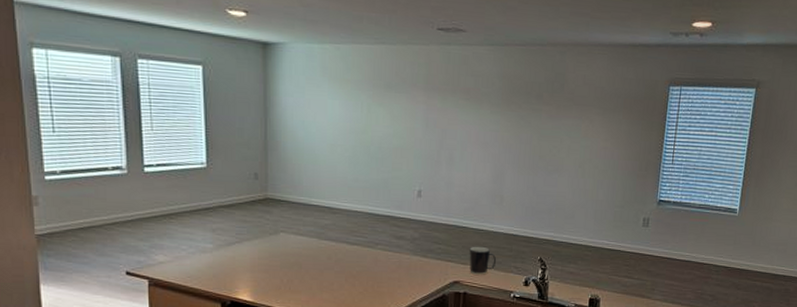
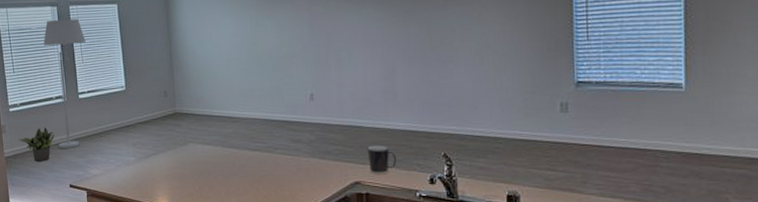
potted plant: none [57,202,108,243] -> present [19,127,55,162]
floor lamp: none [98,73,157,231] -> present [43,19,86,150]

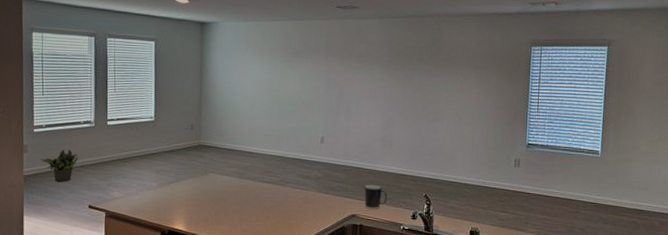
floor lamp: present [43,19,86,150] -> none [77,49,120,172]

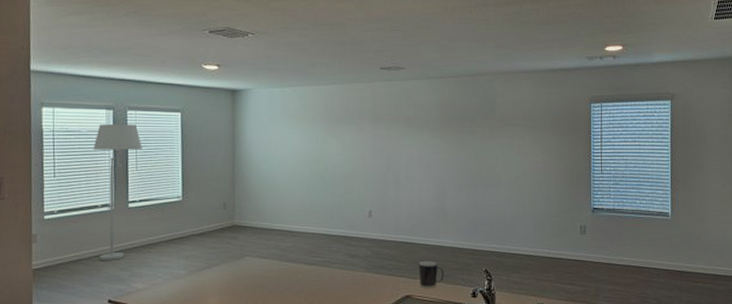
potted plant: present [40,149,79,182] -> none [52,237,96,275]
floor lamp: none [77,49,120,172] -> present [93,124,142,262]

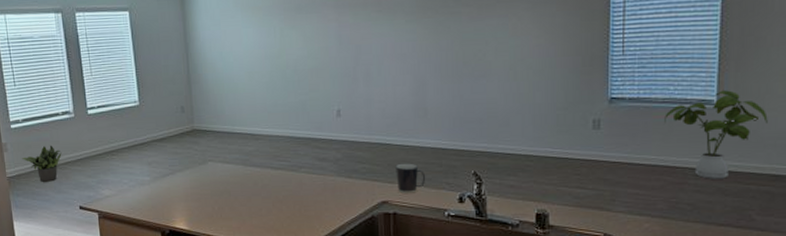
potted plant: none [52,237,96,275] -> present [22,145,62,182]
floor lamp: present [93,124,142,262] -> none [47,27,94,169]
house plant: none [634,205,708,278] -> present [664,90,768,179]

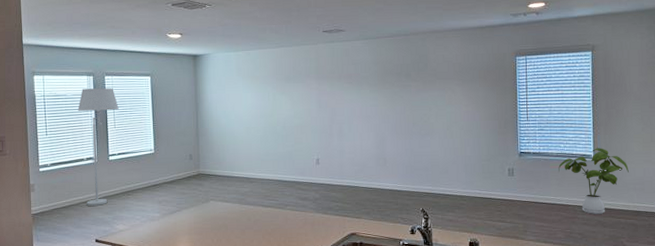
potted plant: present [22,145,62,182] -> none [47,186,83,218]
floor lamp: none [47,27,94,169] -> present [77,88,119,207]
mug: present [396,163,426,195] -> none [362,202,386,228]

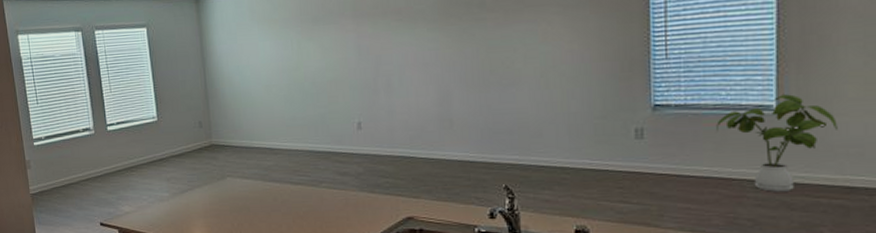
floor lamp: present [77,88,119,207] -> none [68,44,113,185]

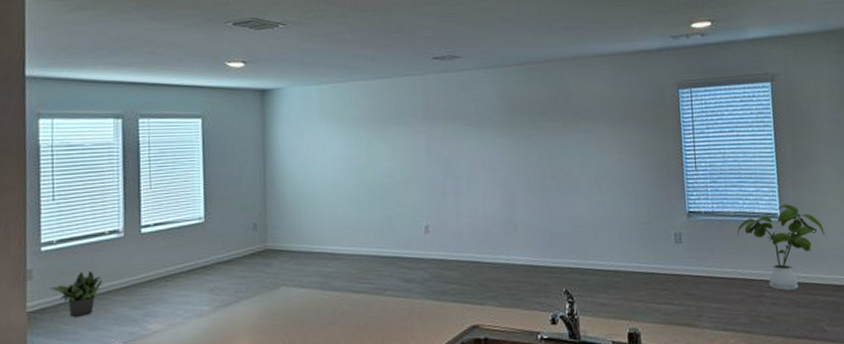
potted plant: none [45,161,83,199] -> present [50,270,103,317]

